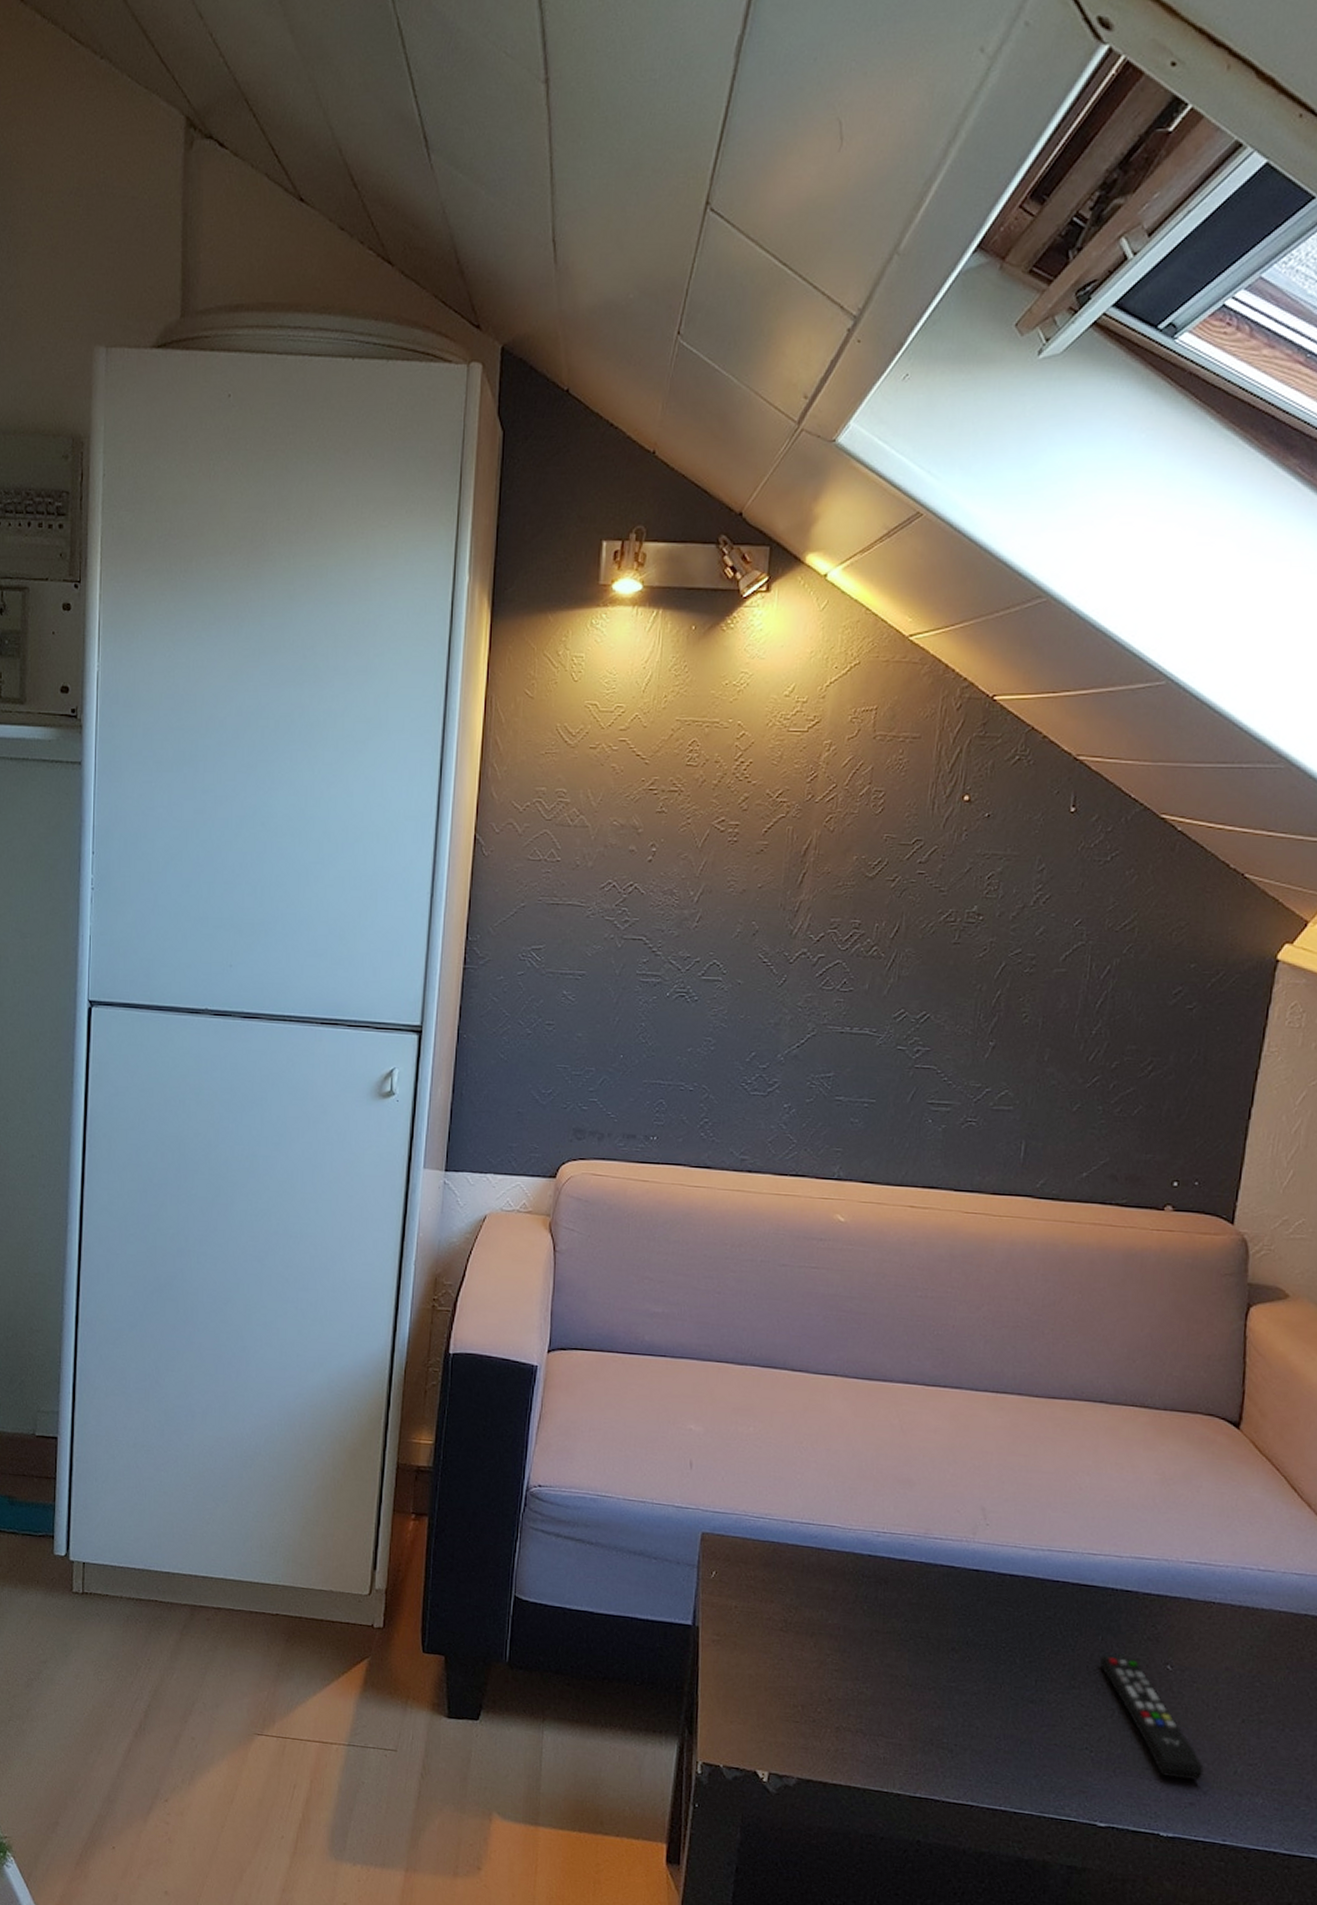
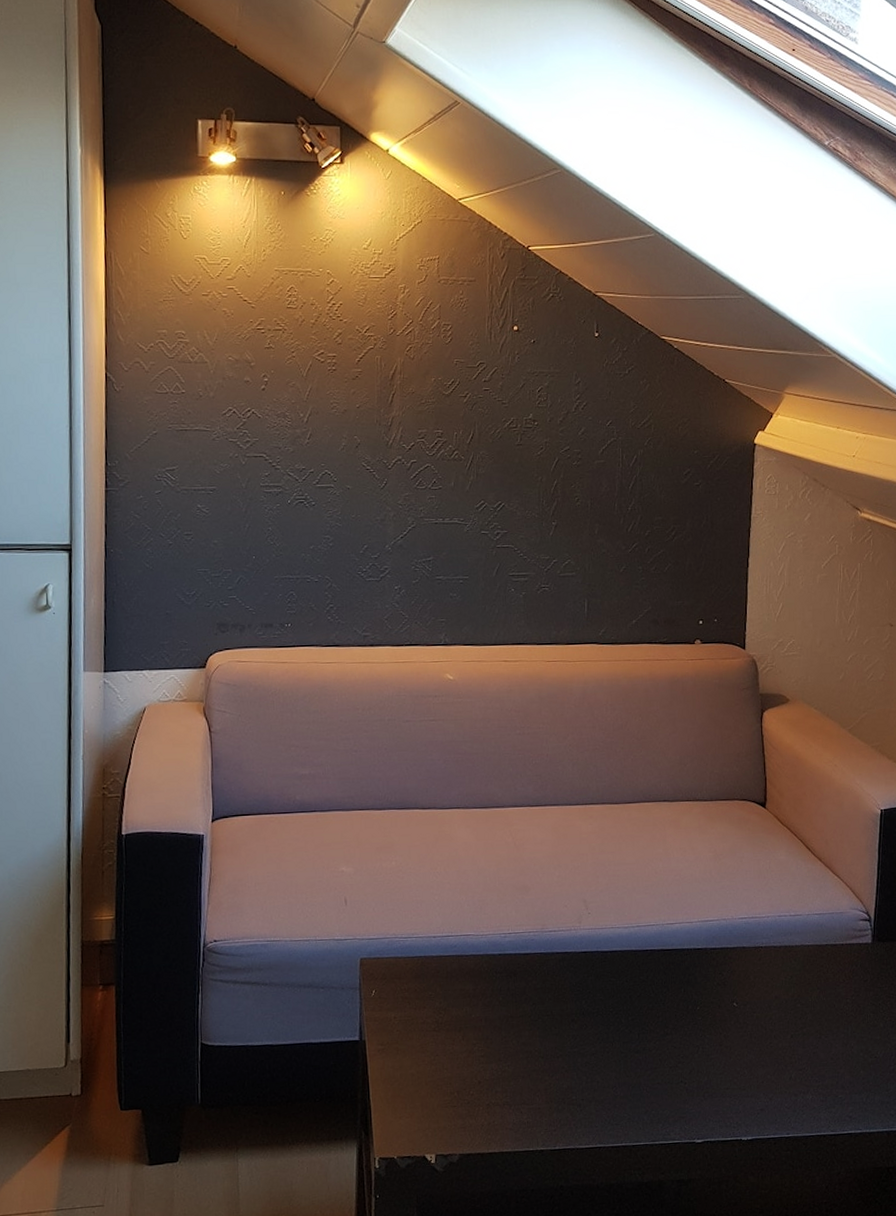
remote control: present [1100,1655,1204,1780] -> none [685,1002,768,1092]

